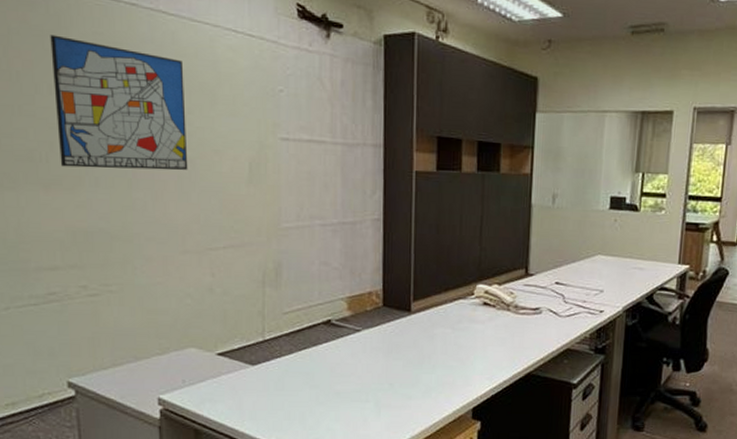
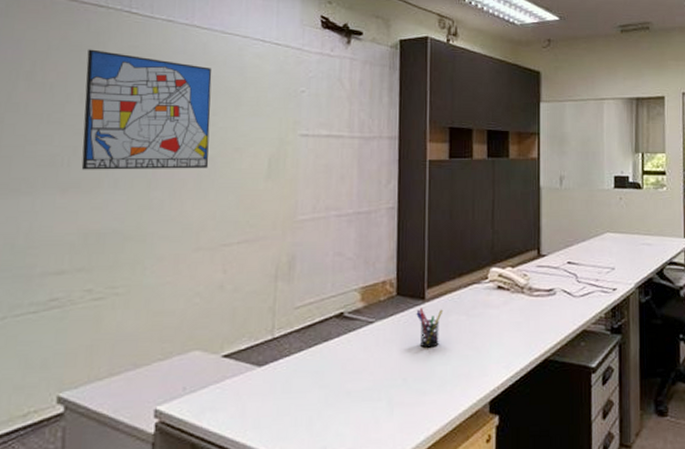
pen holder: none [402,320,429,357] -> present [416,308,444,348]

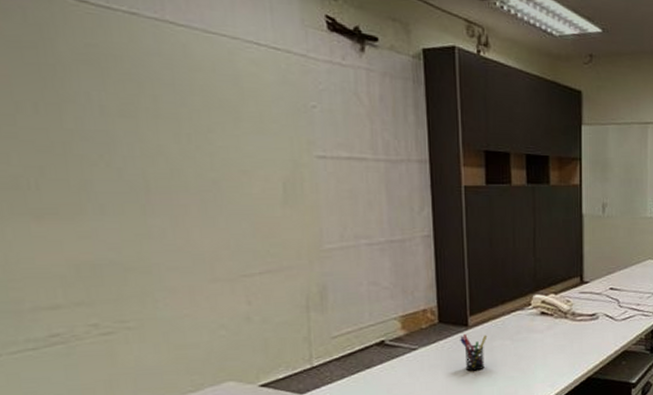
wall art: present [81,49,212,170] -> none [30,46,213,194]

